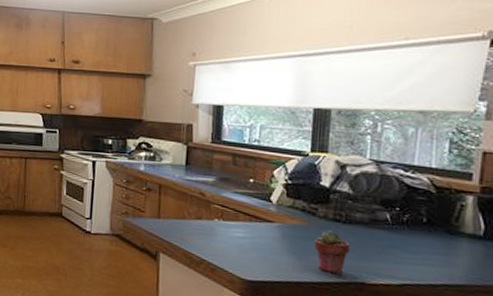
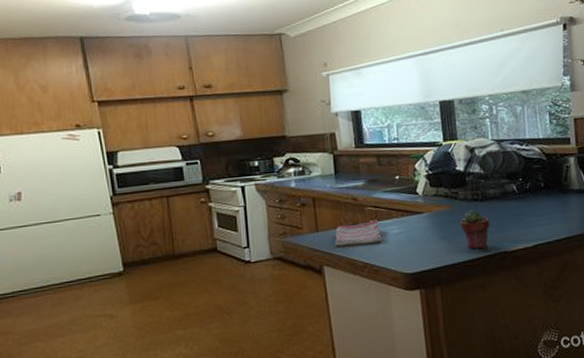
dish towel: none [175,216,224,243] -> present [335,219,382,248]

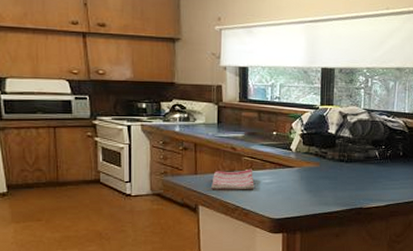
potted succulent: present [460,209,490,249] -> none [325,168,351,203]

